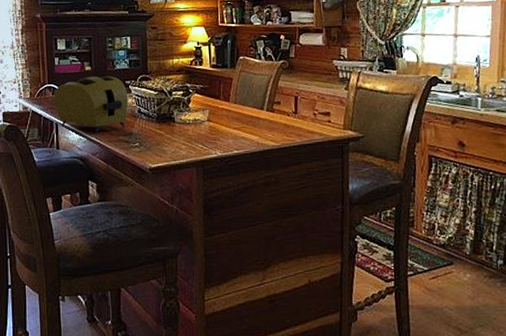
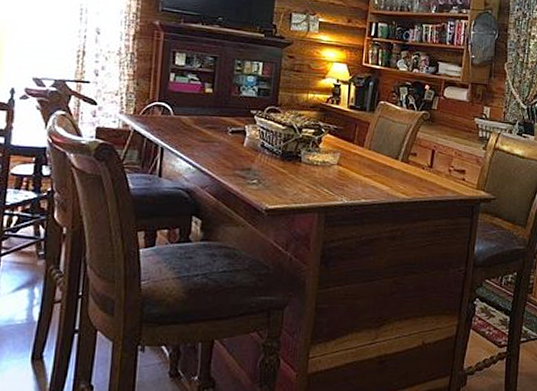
toaster: present [54,76,129,133] -> none [163,99,252,164]

